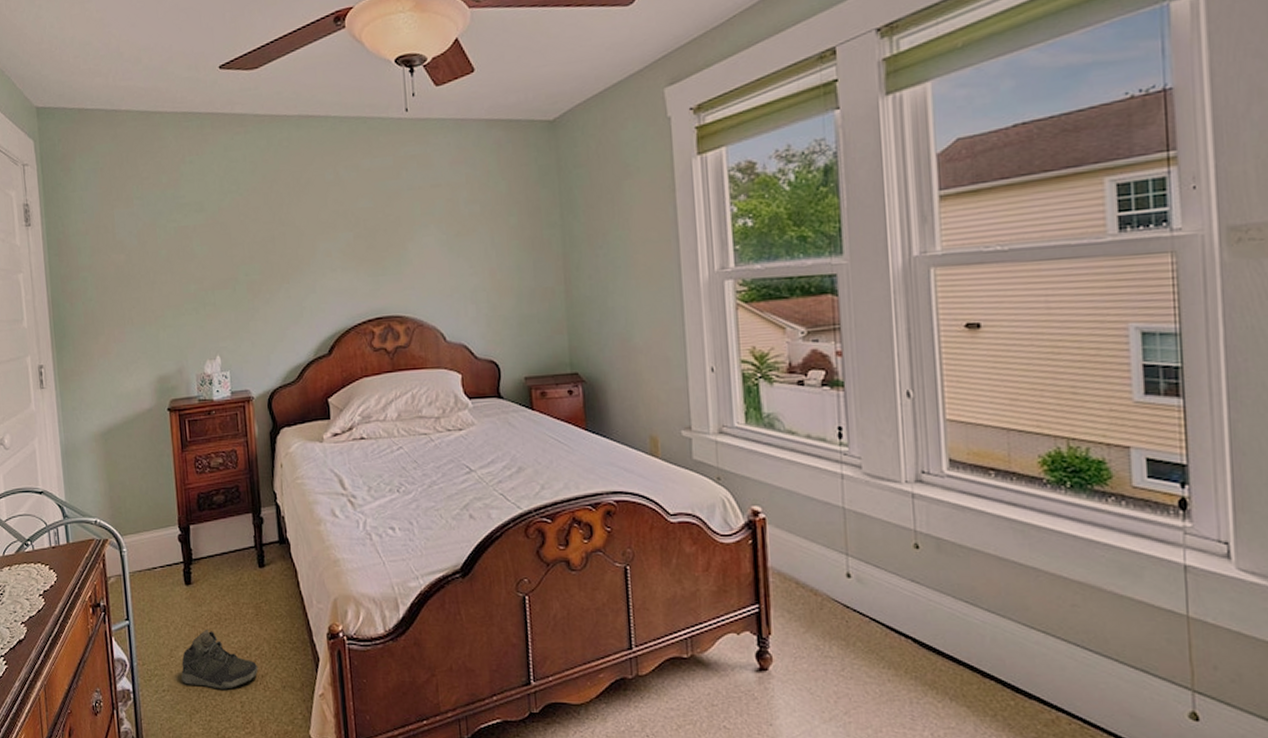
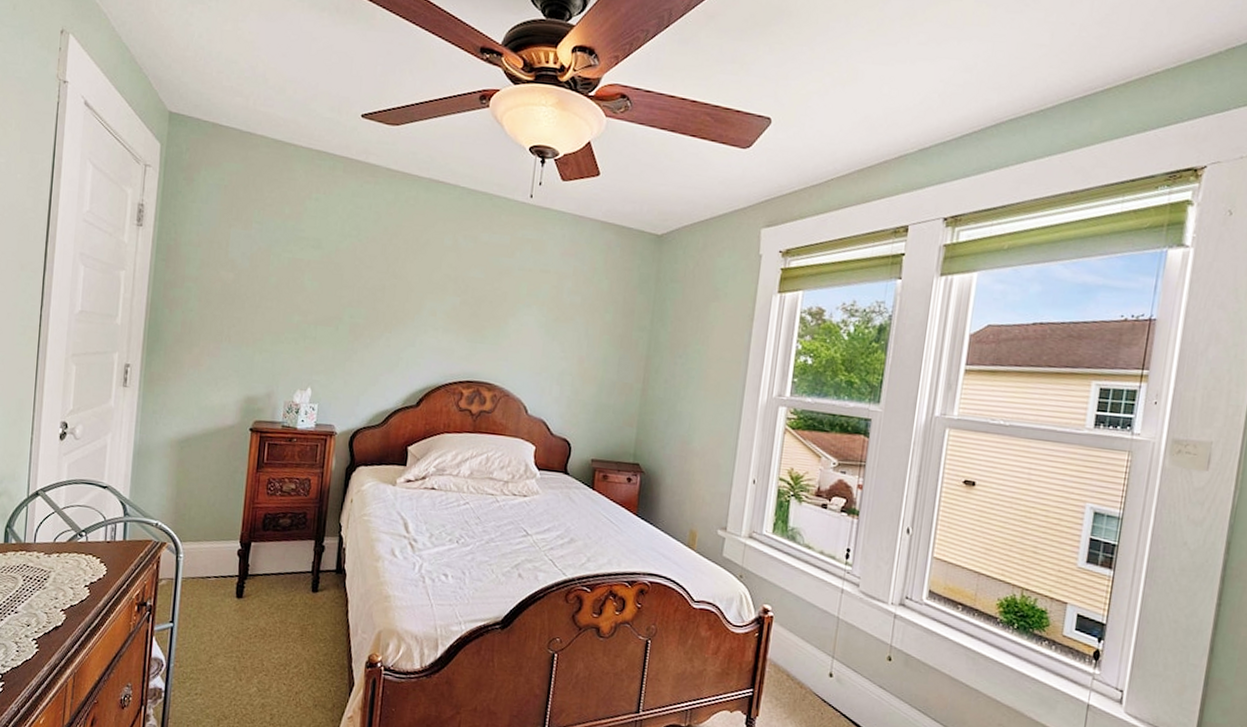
sneaker: present [181,630,259,690] -> none [216,642,294,701]

